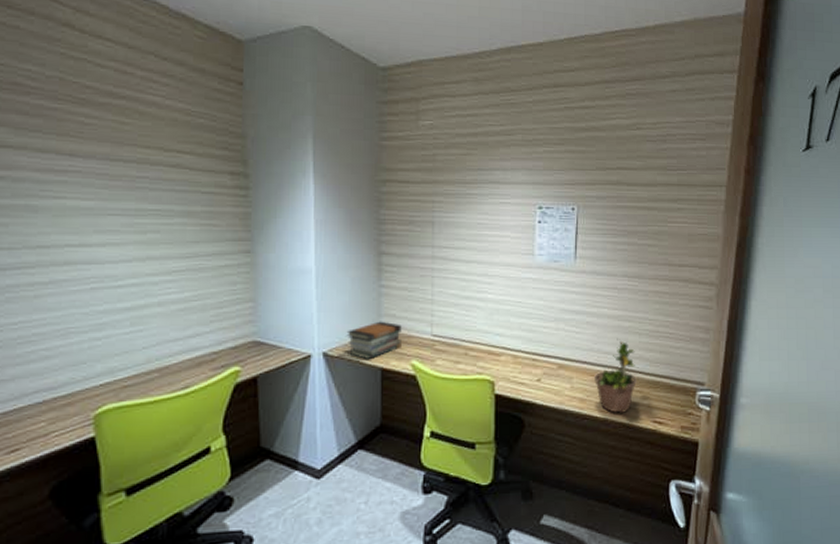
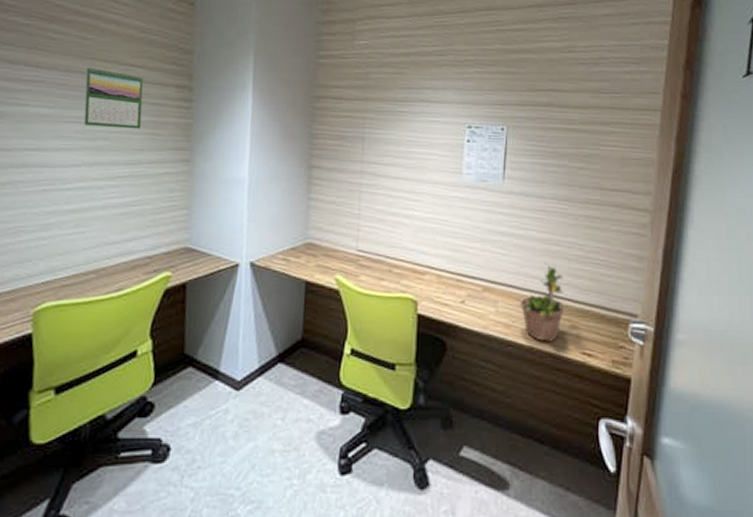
calendar: none [127,154,195,220] -> present [83,67,144,129]
book stack: present [346,321,402,359] -> none [274,233,328,271]

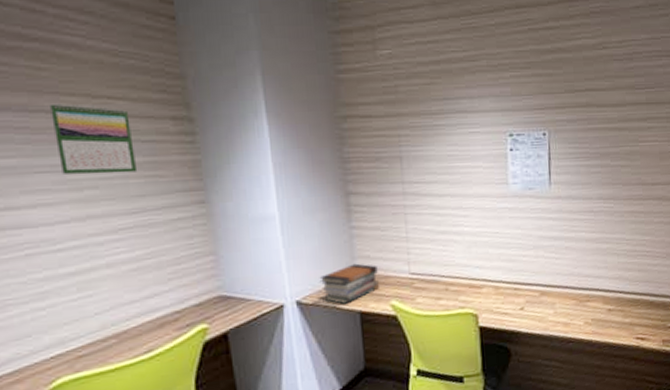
book stack: none [274,233,328,271] -> present [319,263,379,304]
potted plant: present [519,263,565,342] -> none [575,261,618,334]

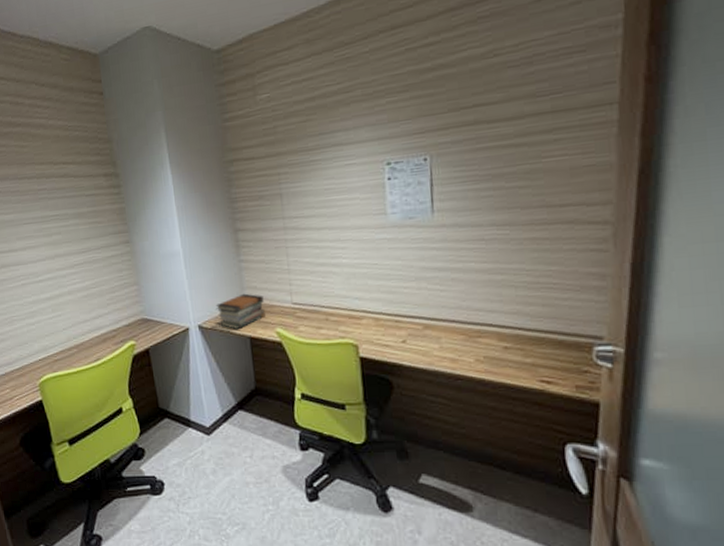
calendar: present [48,103,138,175] -> none [29,170,84,224]

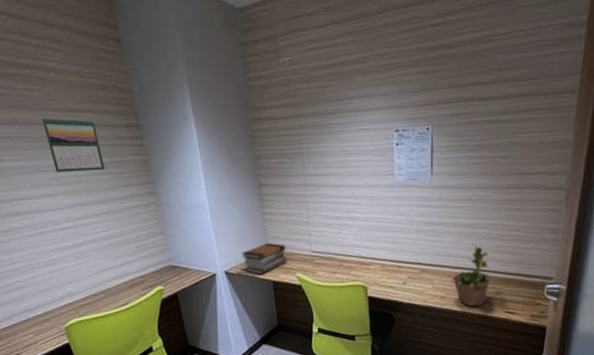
calendar: none [29,170,84,224] -> present [41,117,106,172]
potted plant: none [464,294,516,373] -> present [452,244,491,307]

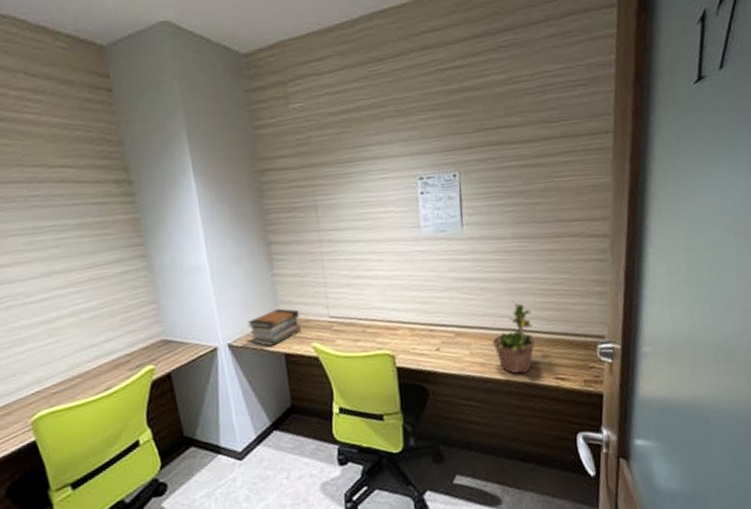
calendar: present [41,117,106,172] -> none [16,173,89,236]

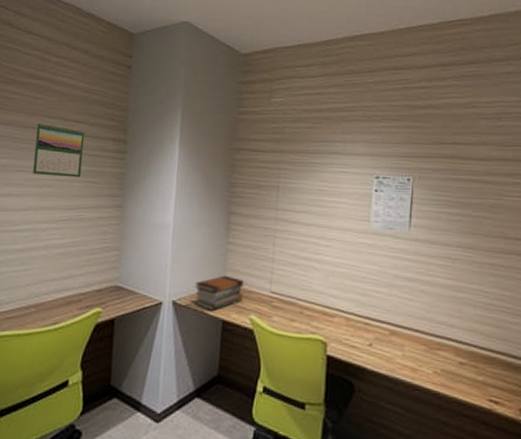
calendar: none [16,173,89,236] -> present [32,123,85,178]
potted plant: present [491,301,536,374] -> none [425,309,471,388]

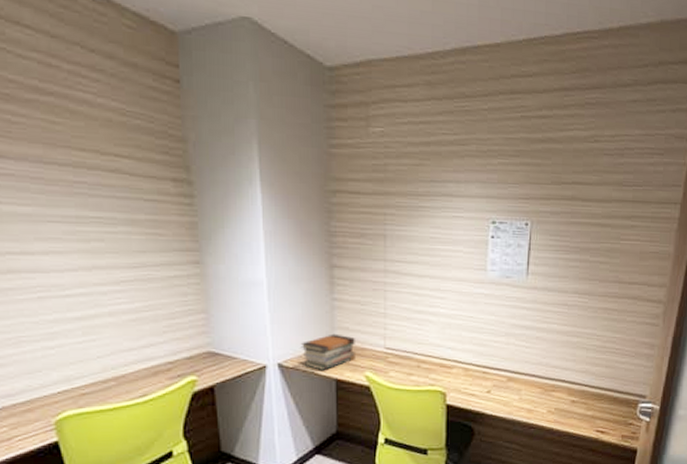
calendar: present [32,123,85,178] -> none [61,157,140,229]

